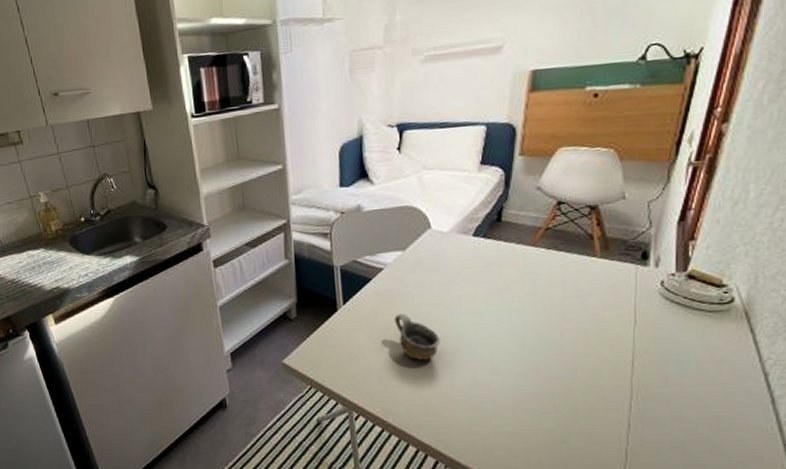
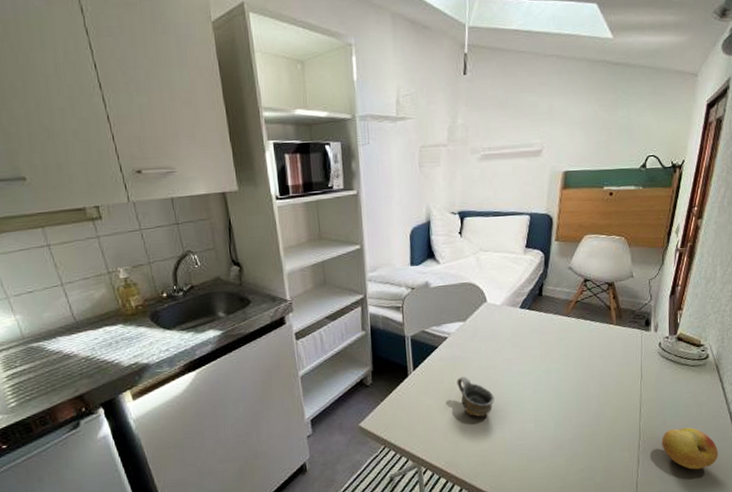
fruit: none [663,388,745,442] -> present [662,427,718,470]

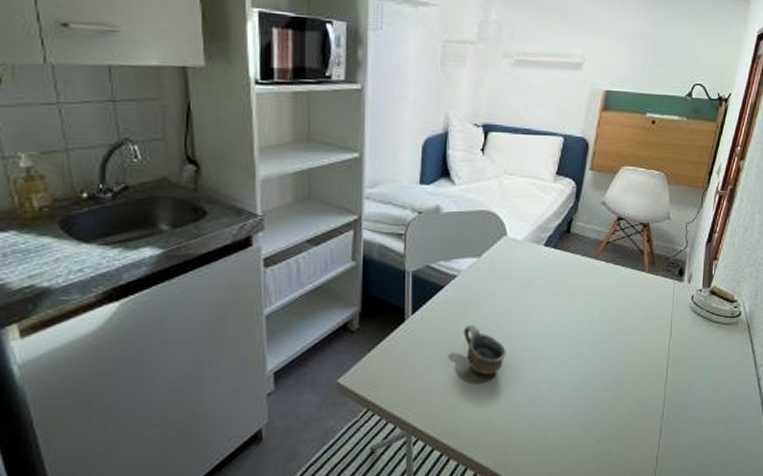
fruit: present [662,427,718,470] -> none [687,393,743,443]

